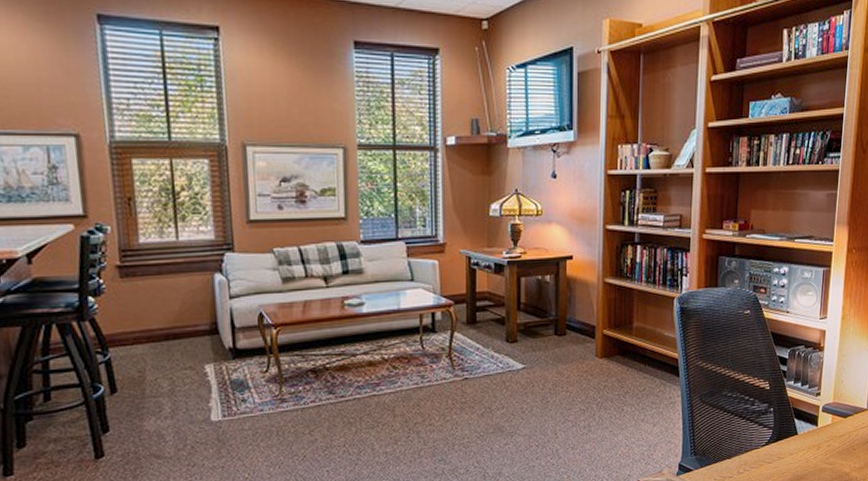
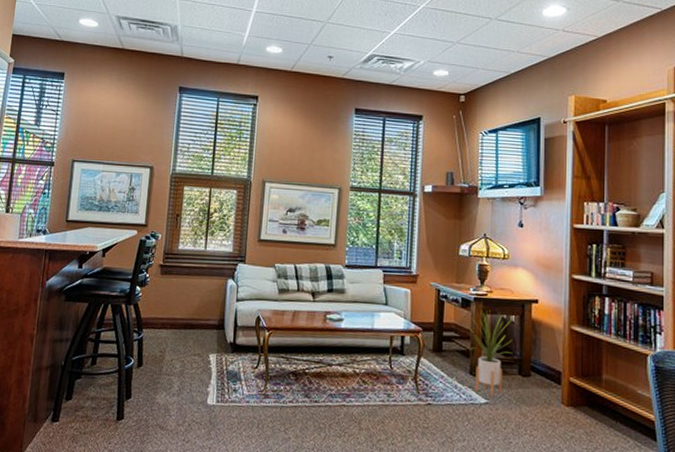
house plant: none [502,273,548,360] -> present [467,310,512,396]

